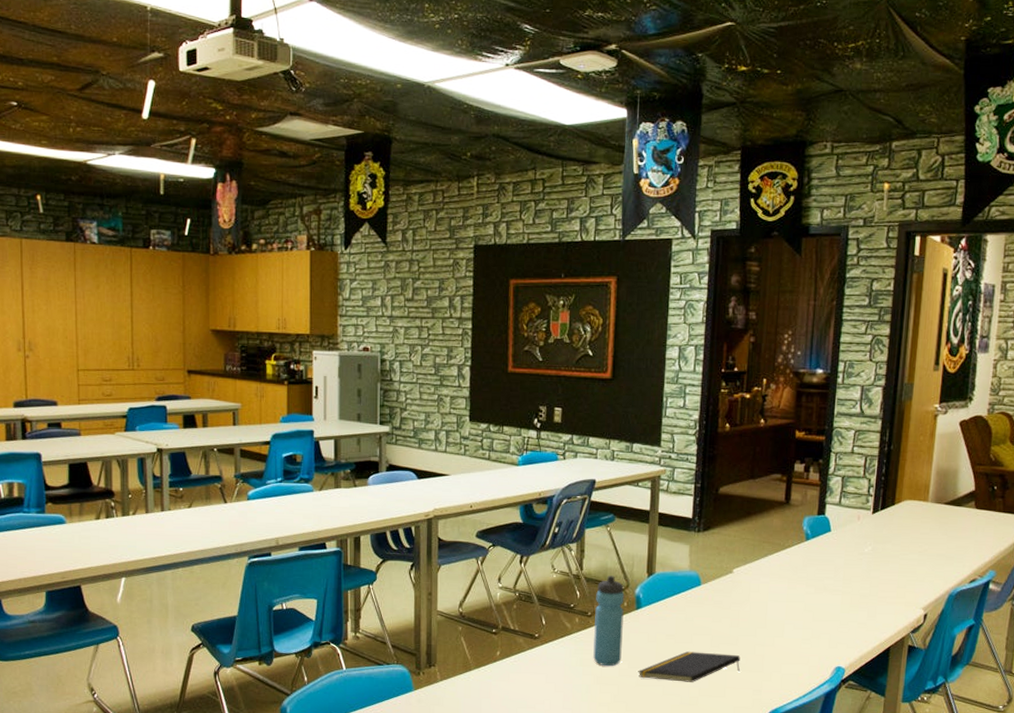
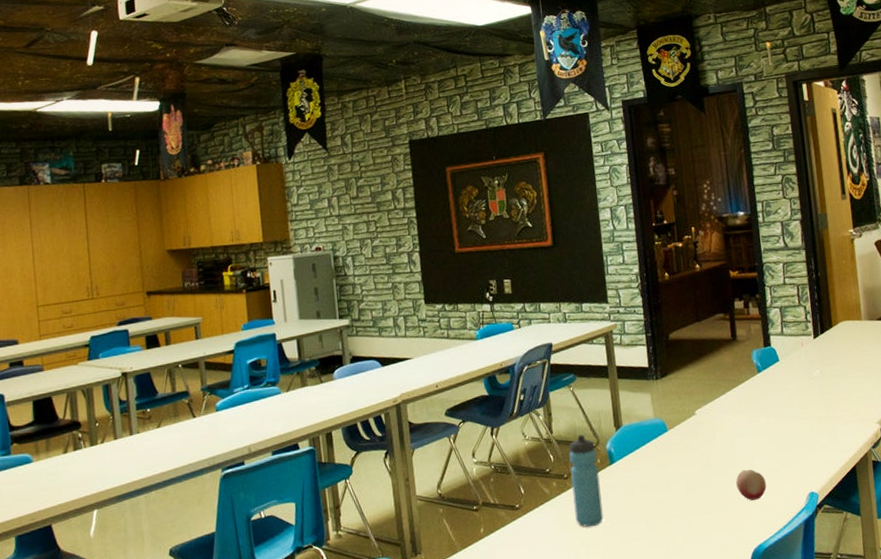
notepad: present [638,651,740,682] -> none [621,496,719,533]
fruit: none [761,634,793,665] -> present [735,469,766,501]

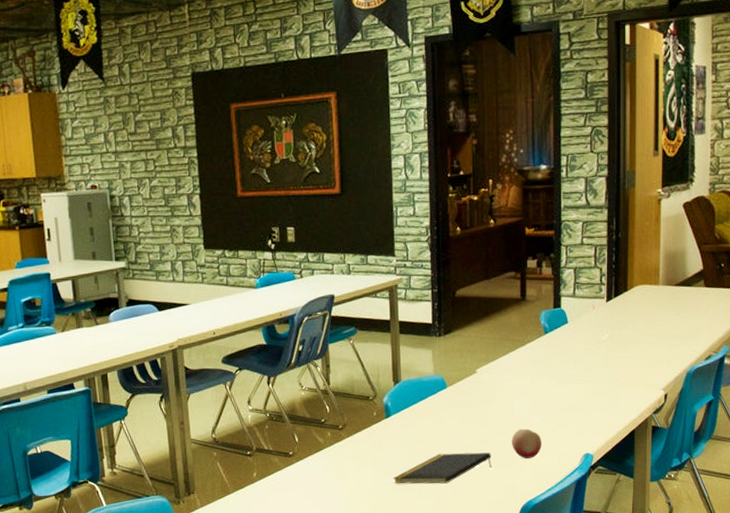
water bottle: present [569,434,603,527] -> none [345,387,376,477]
notepad: none [621,496,719,533] -> present [393,452,492,484]

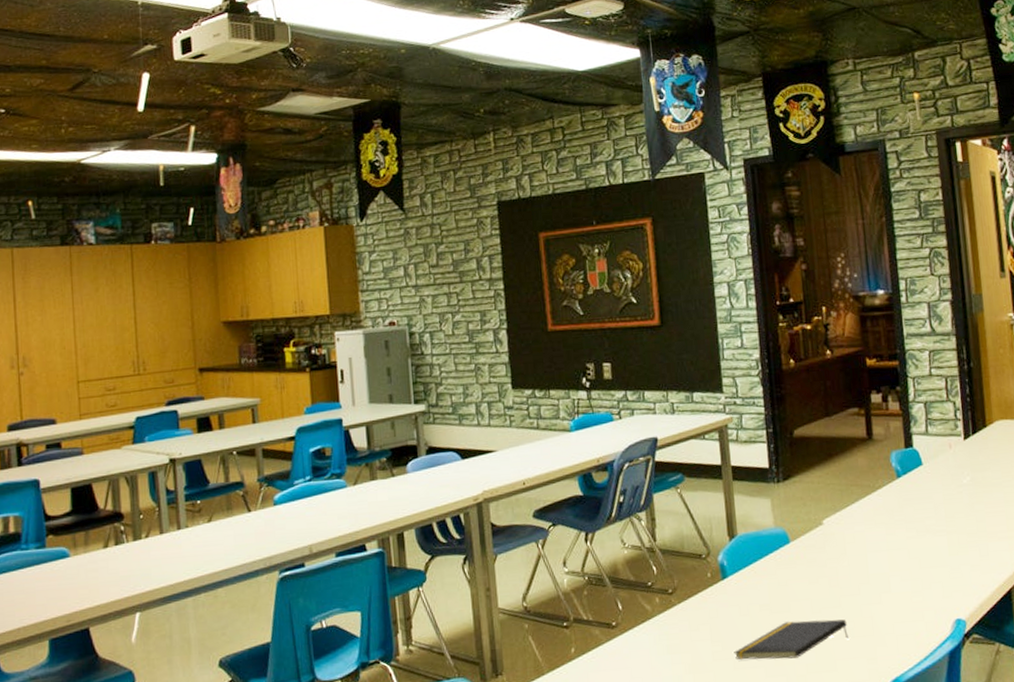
fruit: present [511,428,542,459] -> none [868,589,905,626]

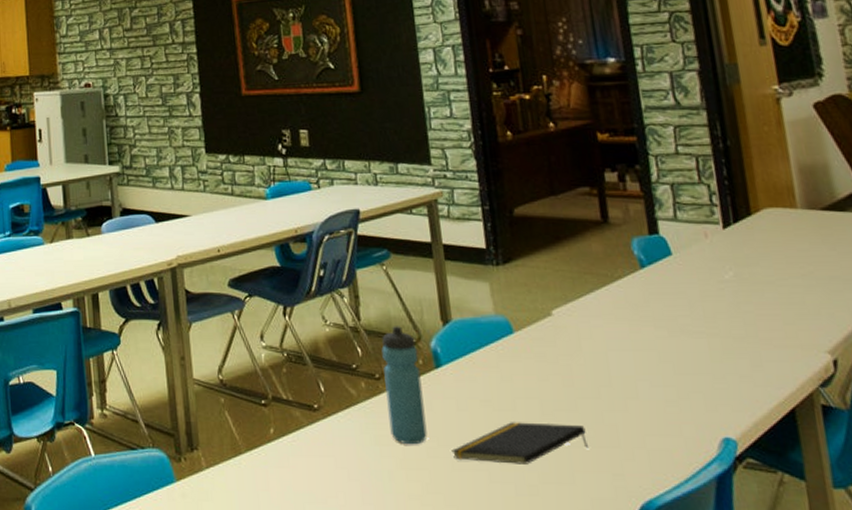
water bottle: none [674,543,713,651] -> present [381,326,427,445]

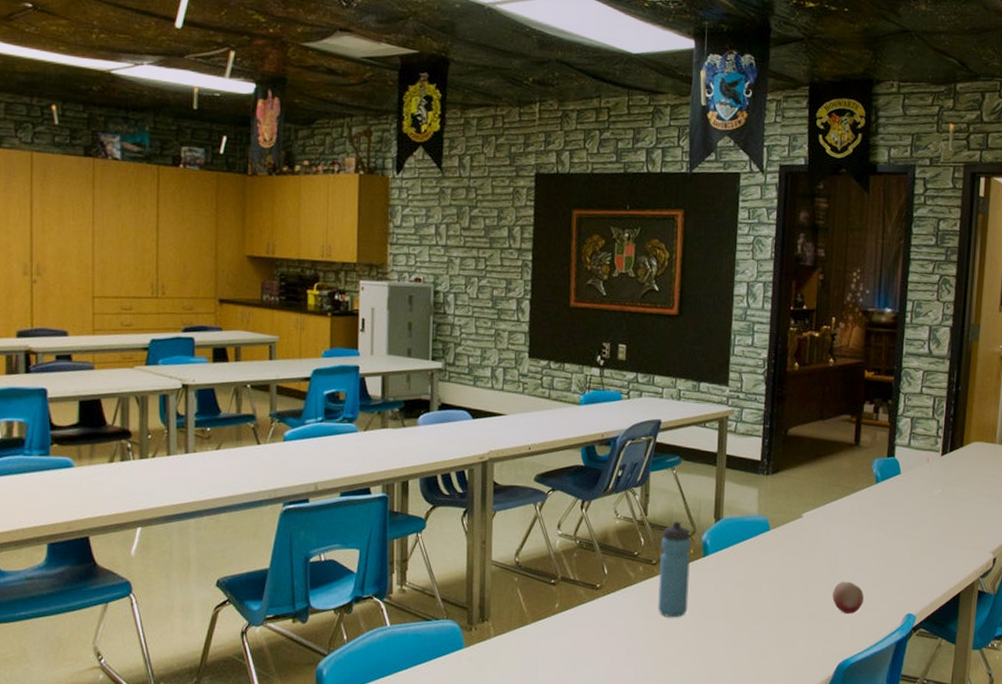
notepad: present [451,422,588,464] -> none [704,600,810,633]
fruit: none [611,395,658,438] -> present [832,581,864,614]

